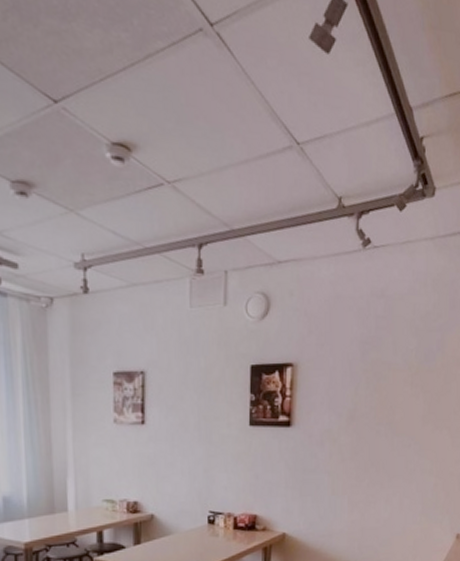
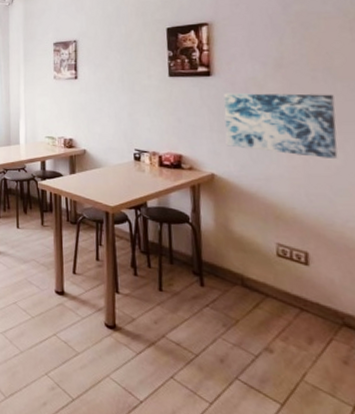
wall art: none [298,446,391,513] -> present [223,93,338,160]

